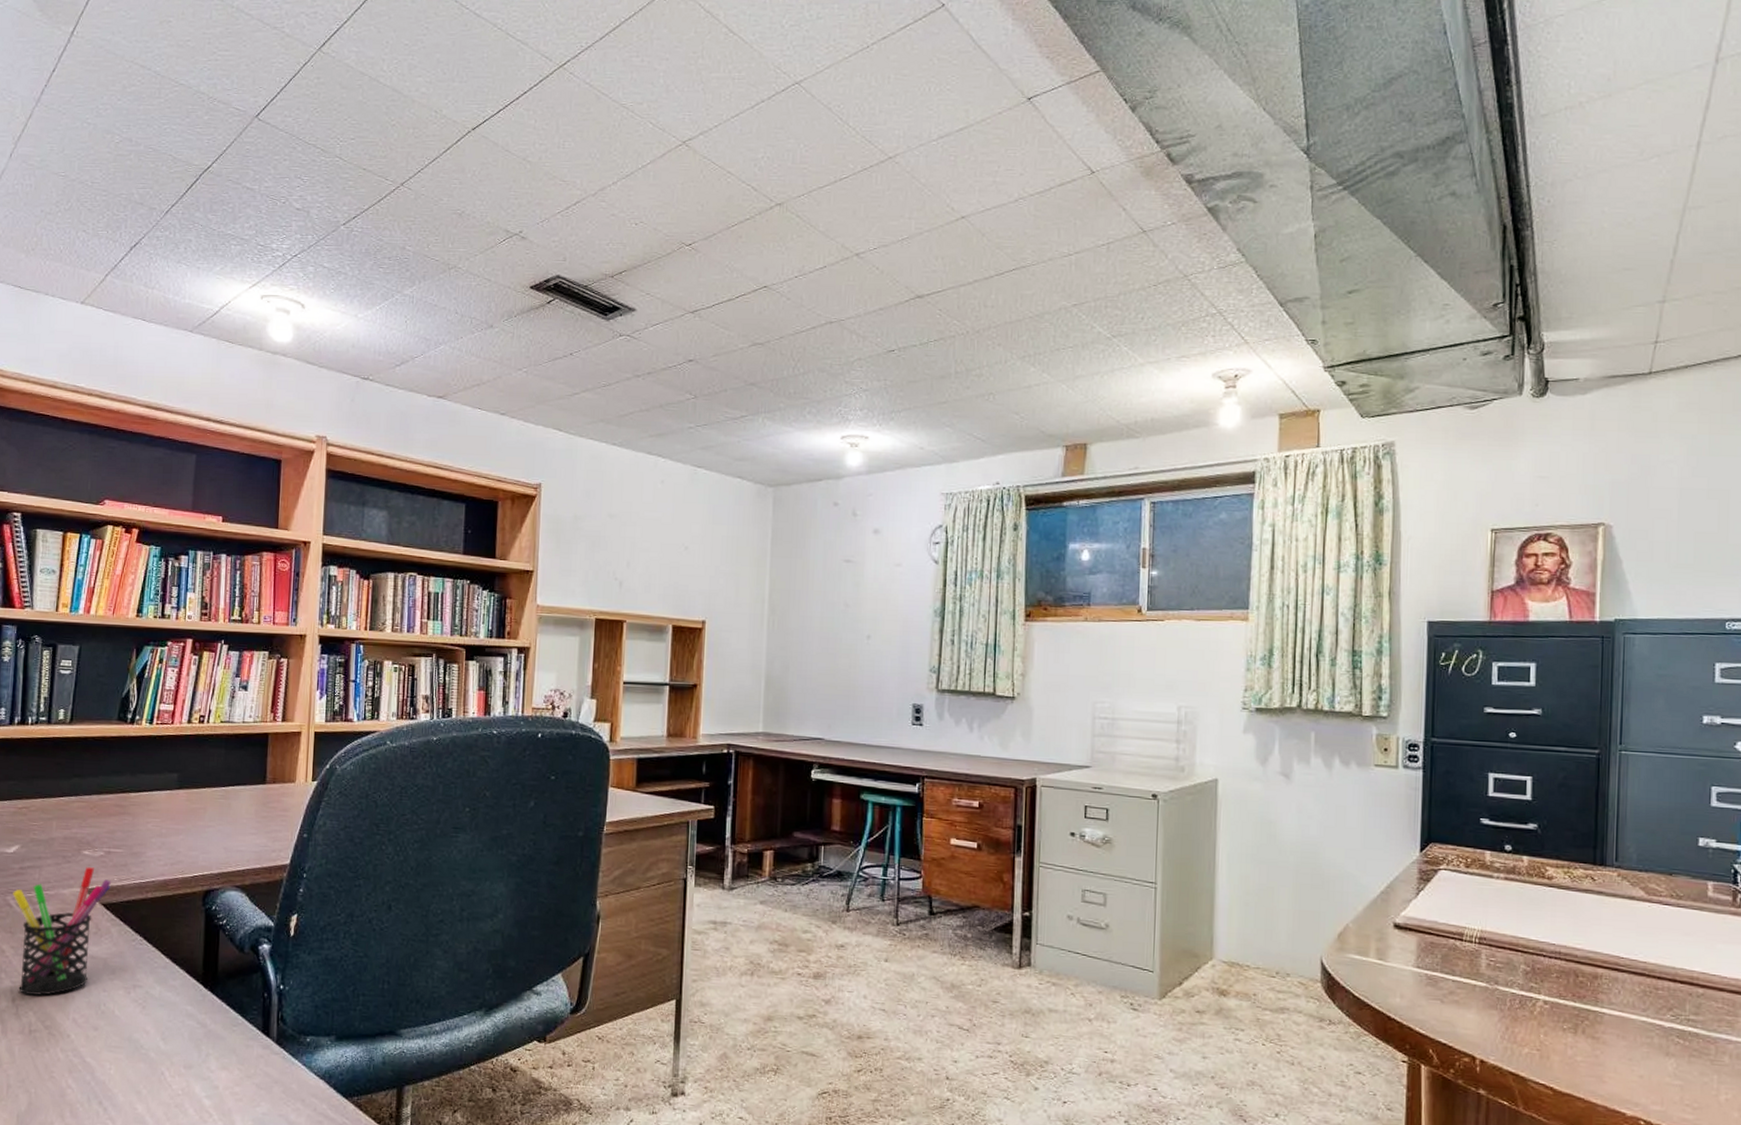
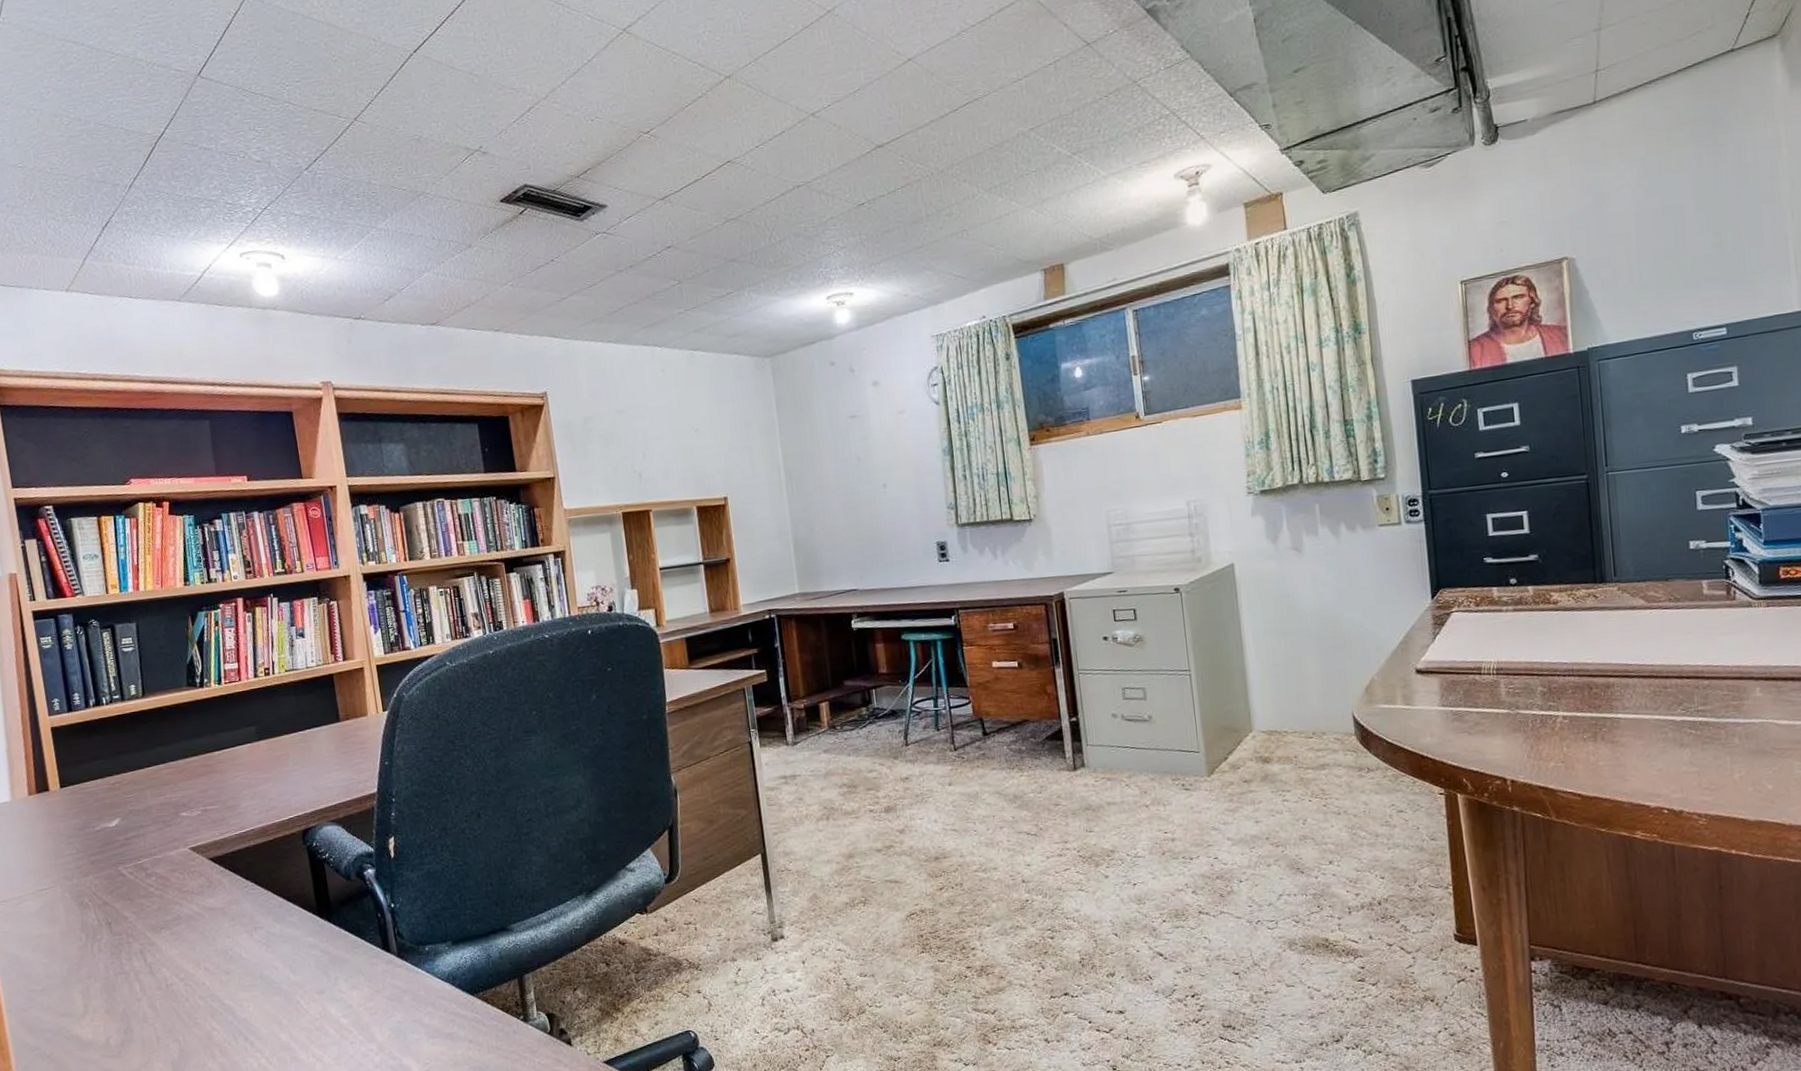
pen holder: present [13,867,111,996] -> none [123,827,214,953]

